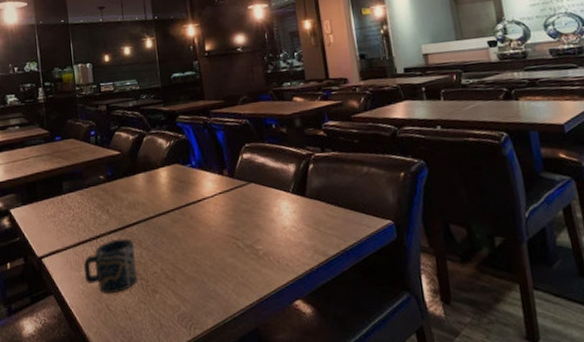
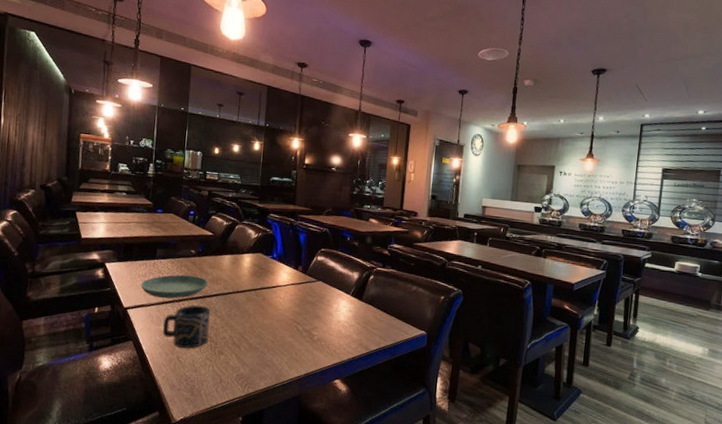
saucer: none [51,205,125,239] -> present [140,274,208,299]

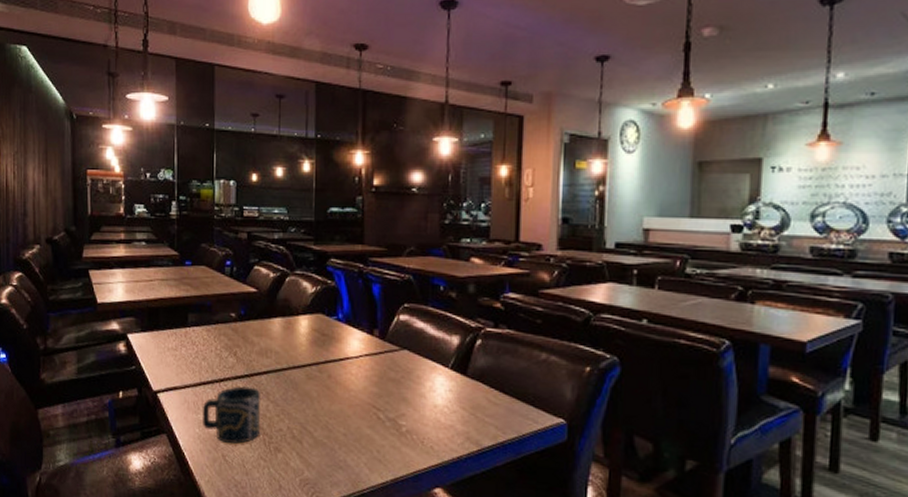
saucer: present [140,274,208,299] -> none [171,346,255,379]

